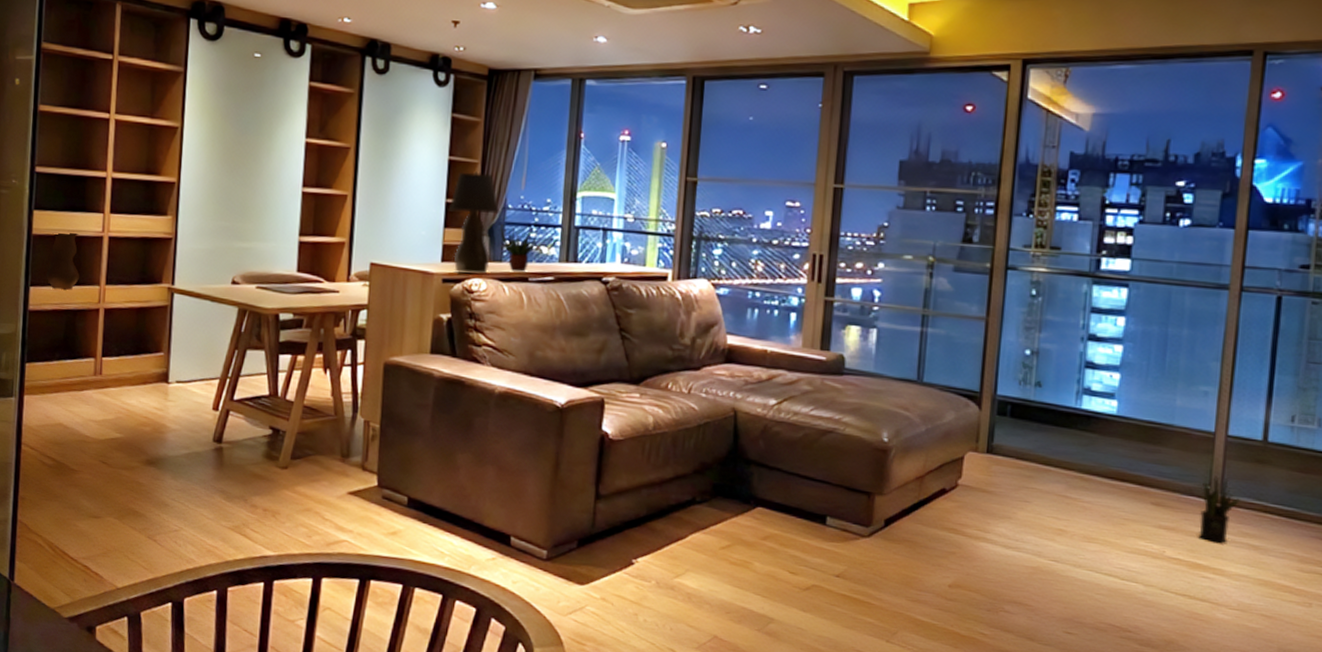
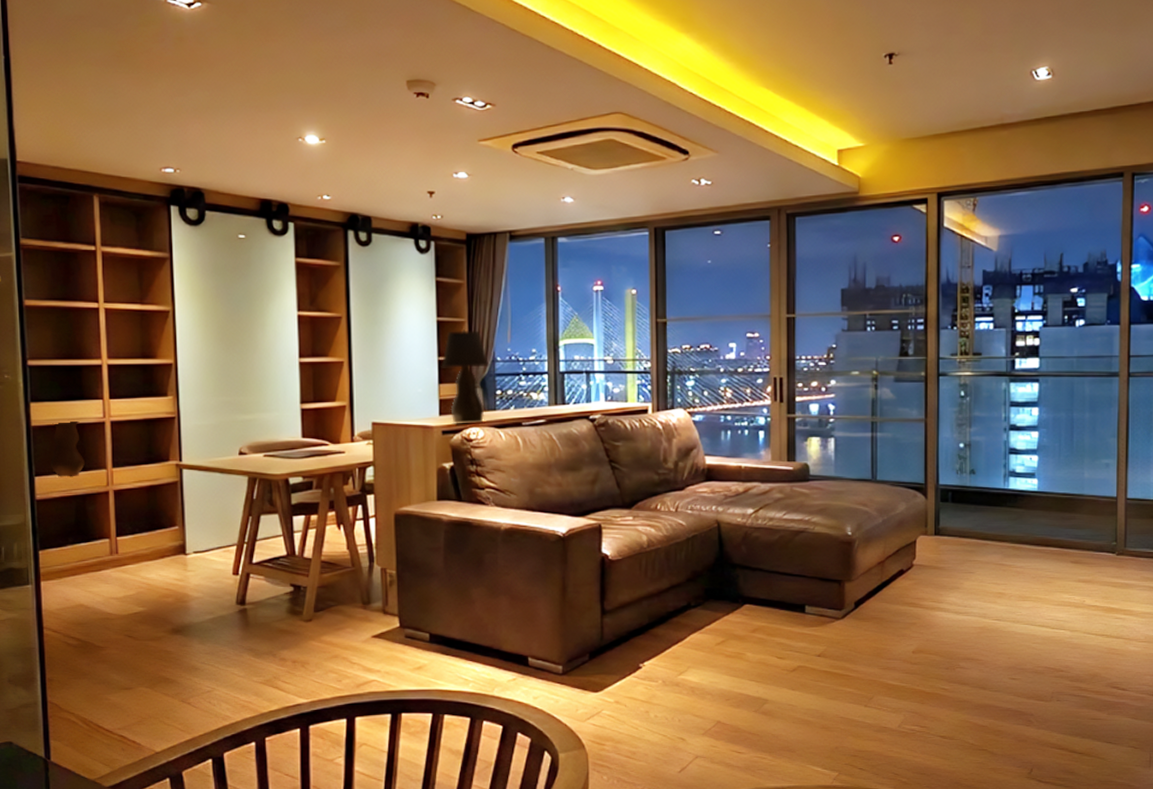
potted plant: present [500,224,537,273] -> none [491,376,526,419]
potted plant: present [1199,476,1240,544] -> none [1110,533,1140,589]

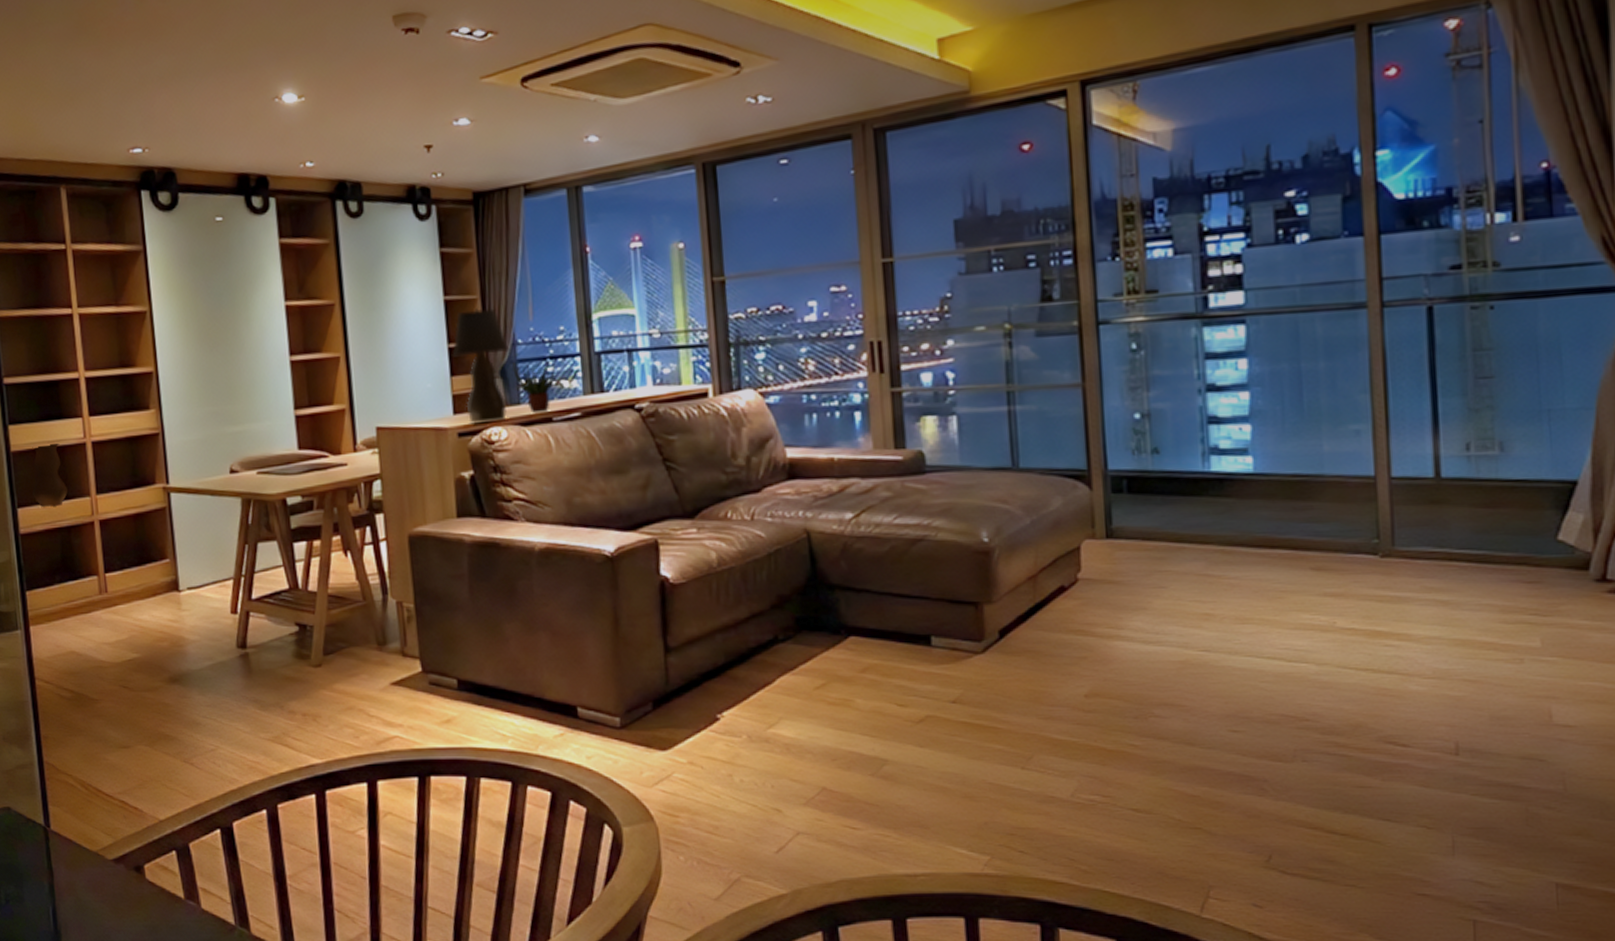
potted plant: none [491,376,526,419] -> present [512,362,555,414]

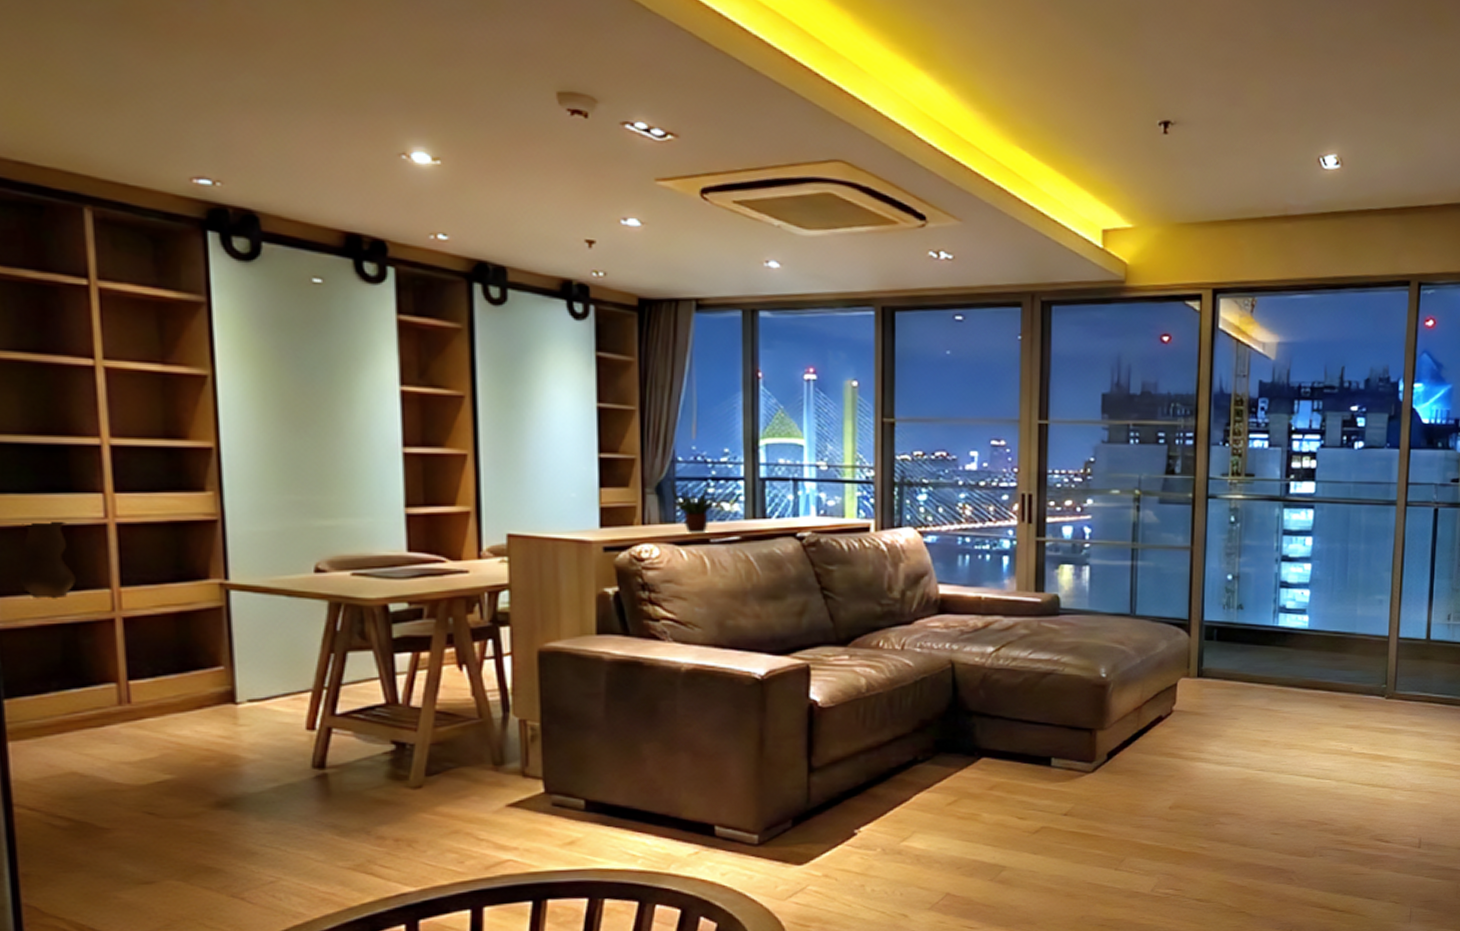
table lamp: present [452,308,510,424] -> none [602,420,668,539]

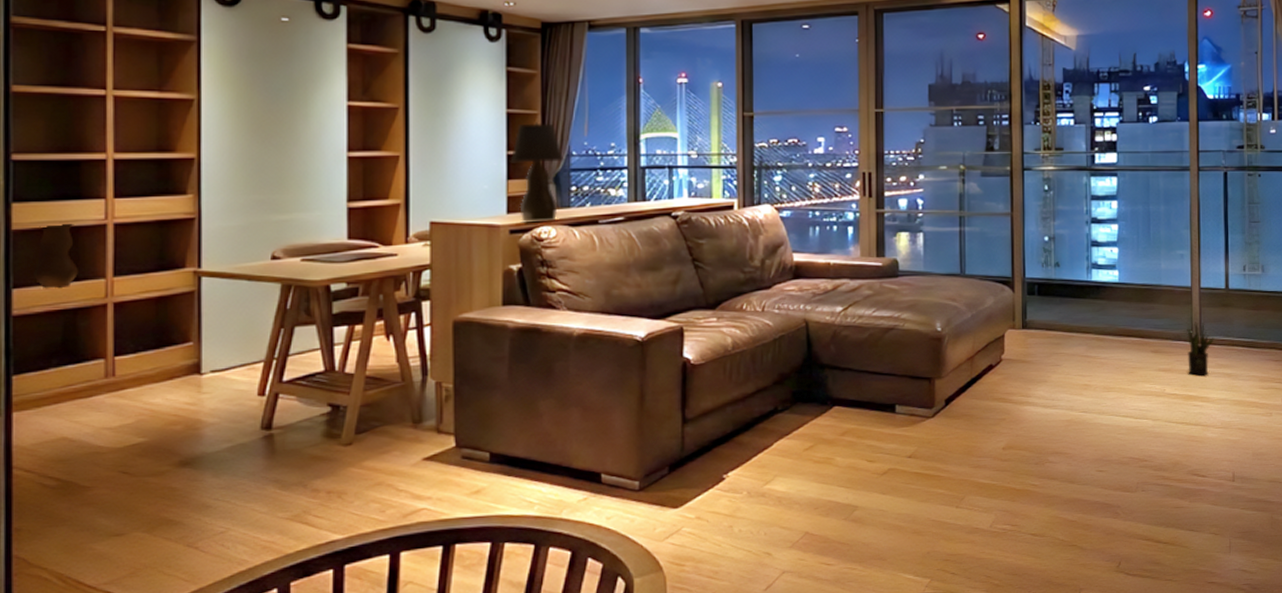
table lamp: none [602,420,668,539] -> present [510,122,564,223]
potted plant: present [670,480,716,534] -> none [566,171,604,216]
potted plant: none [1378,675,1410,735] -> present [1187,322,1214,377]

